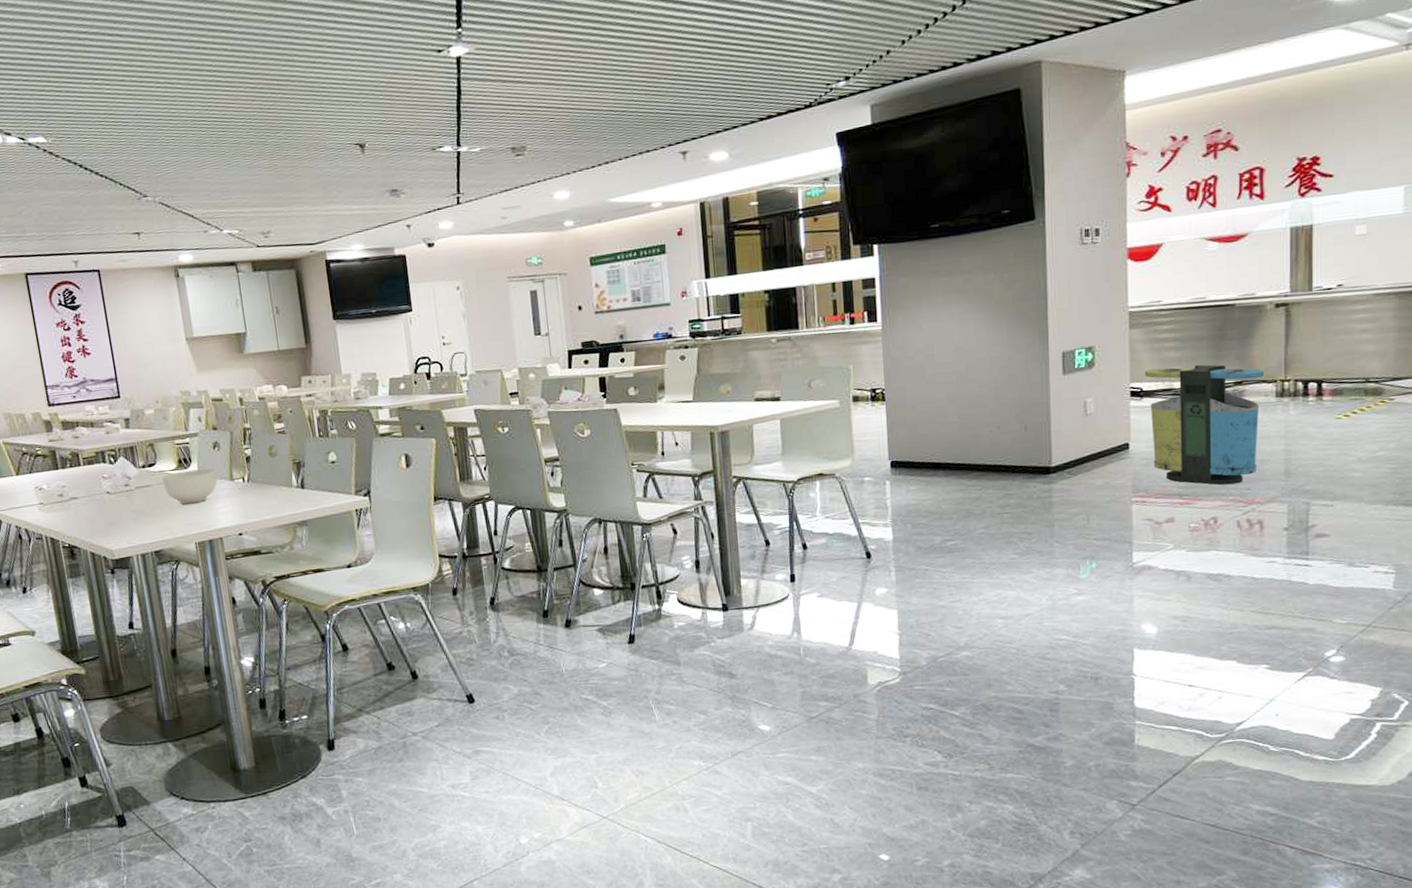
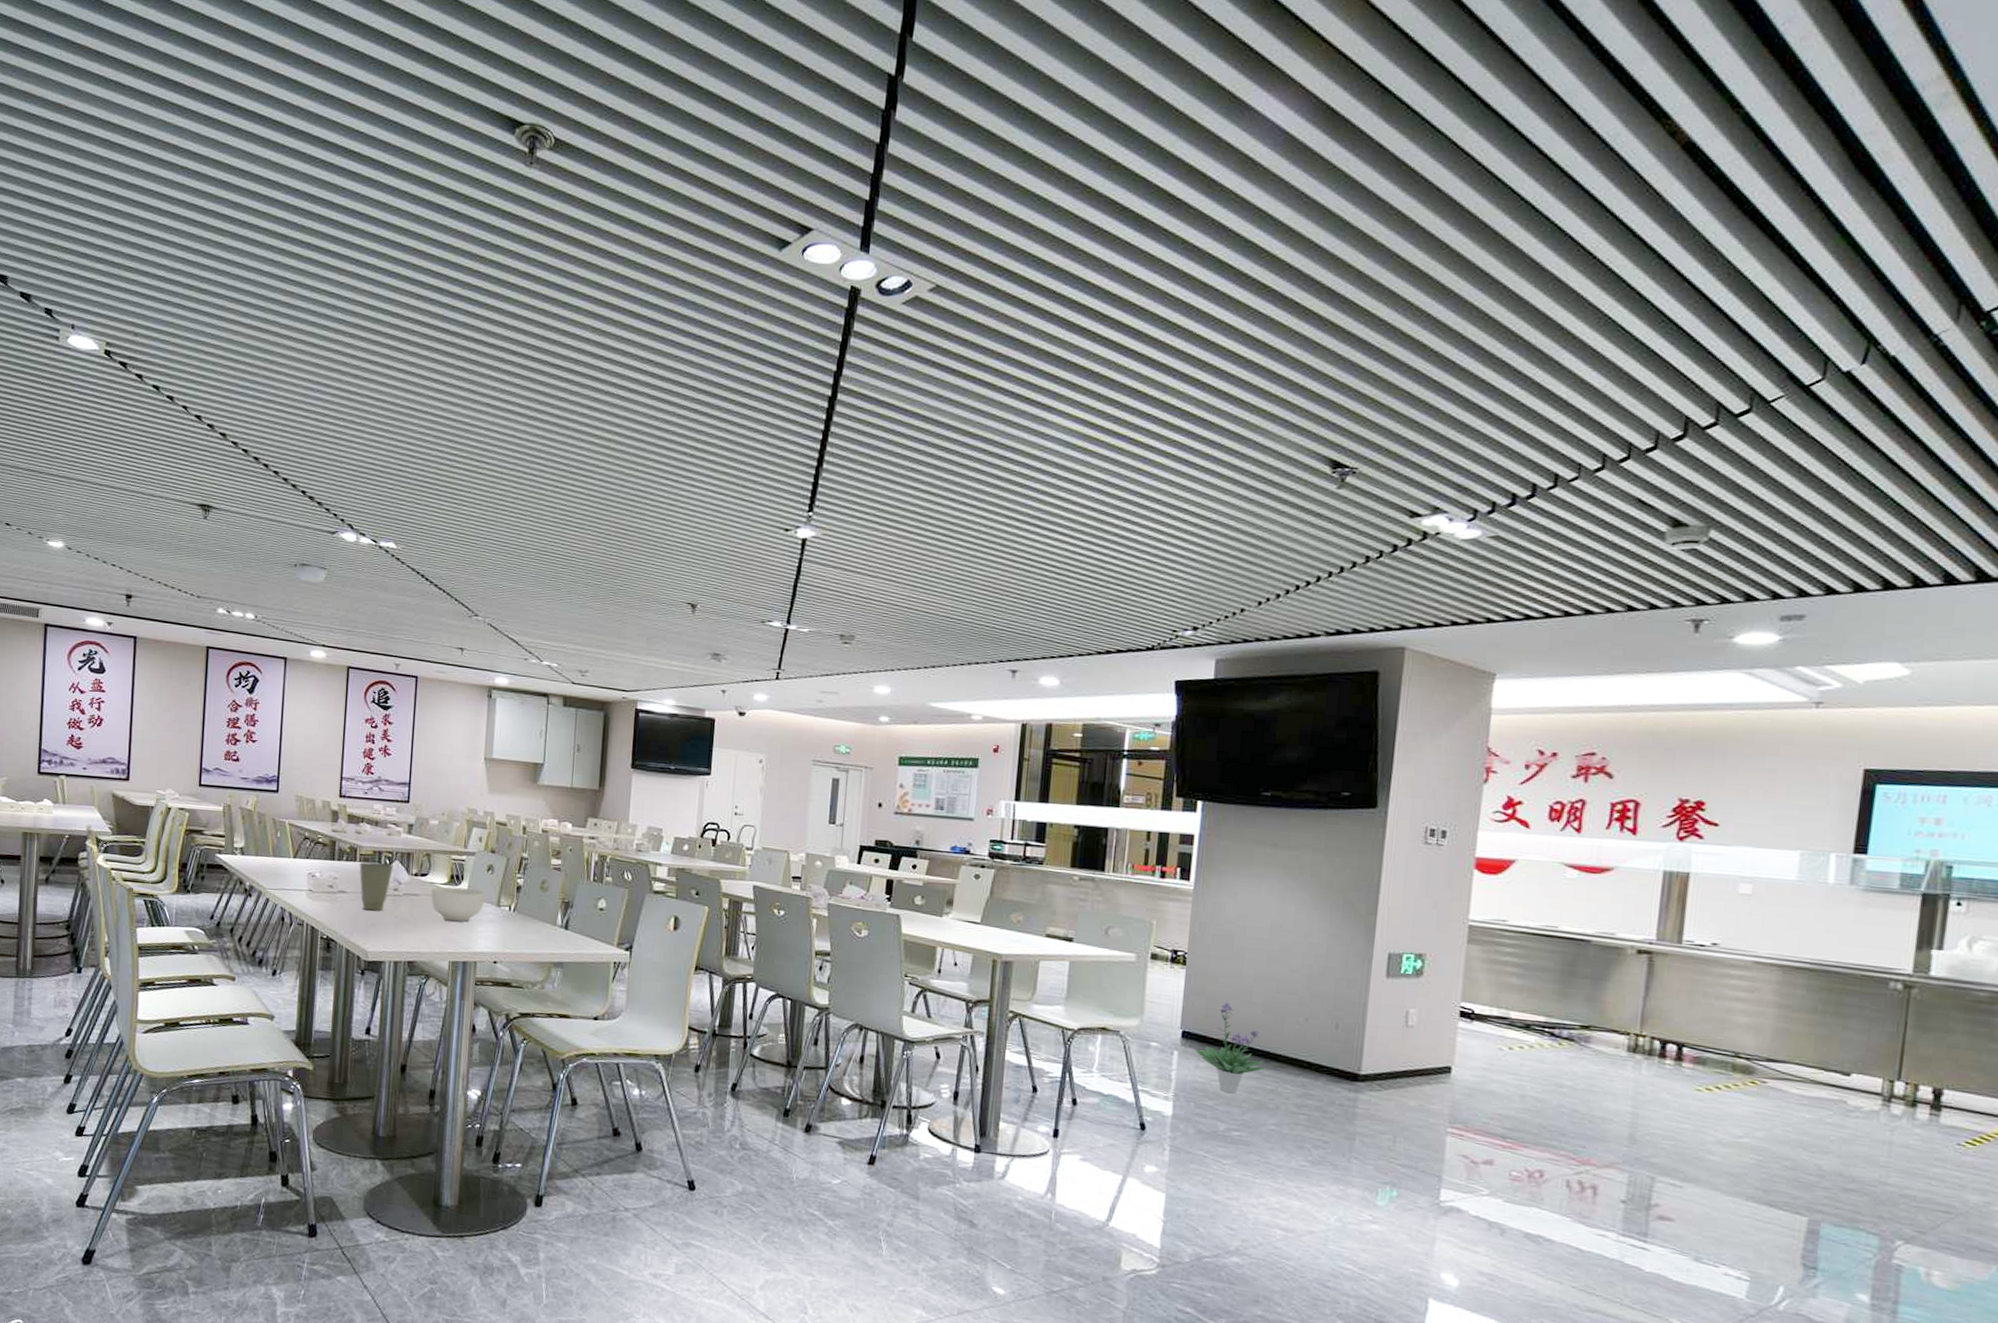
cup: none [84,461,120,511] -> present [359,862,394,912]
potted plant: none [905,427,969,509] -> present [1195,1002,1266,1094]
recycling bin: present [1145,364,1265,486] -> none [1477,991,1617,1139]

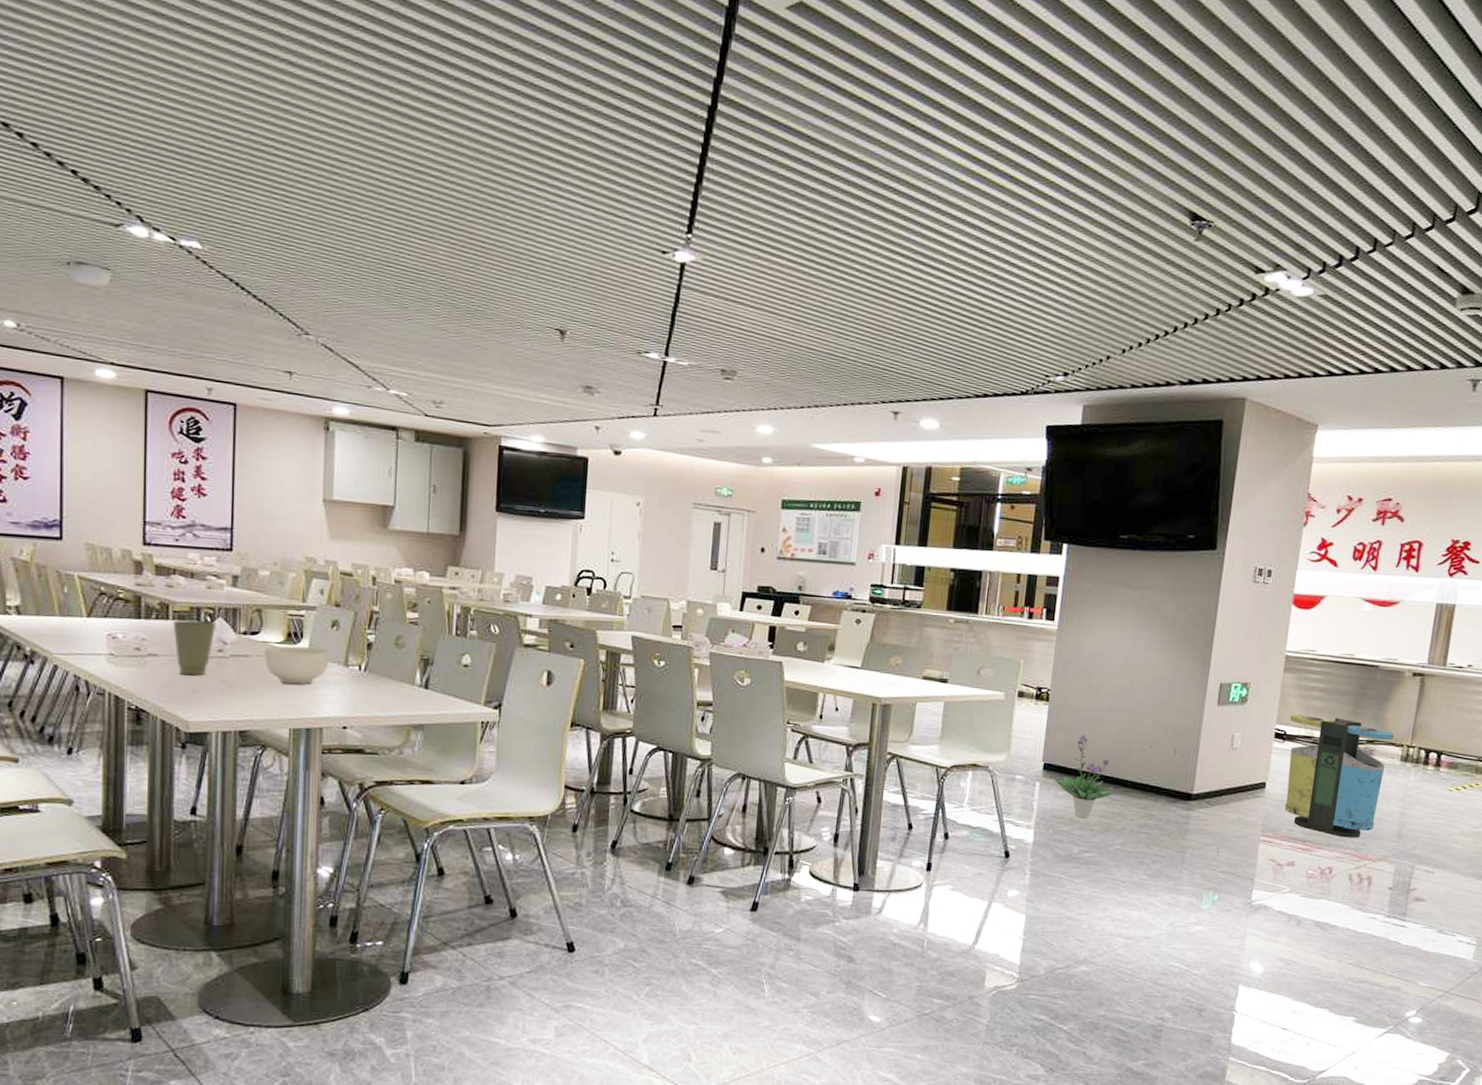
recycling bin: none [1477,991,1617,1139] -> present [1284,714,1395,838]

